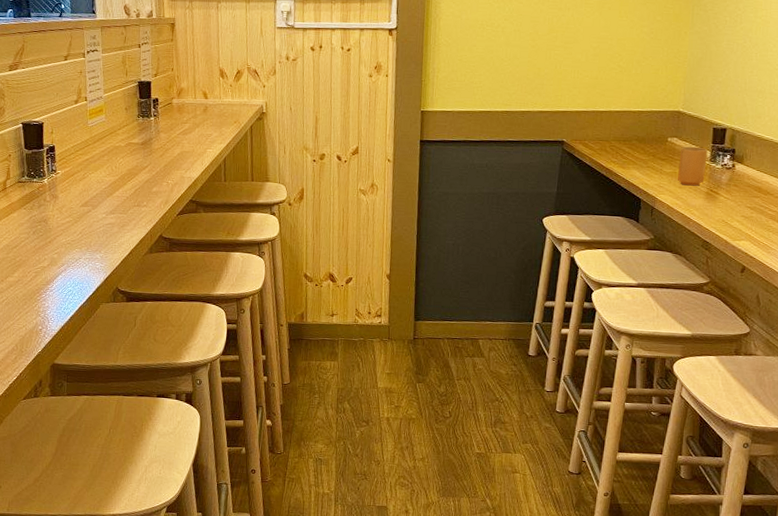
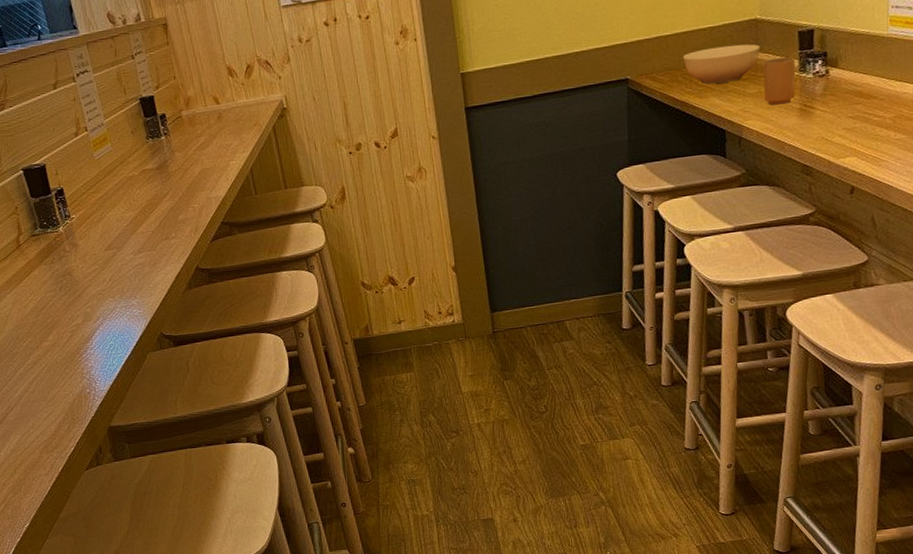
bowl: none [612,128,680,160] -> present [682,44,761,85]

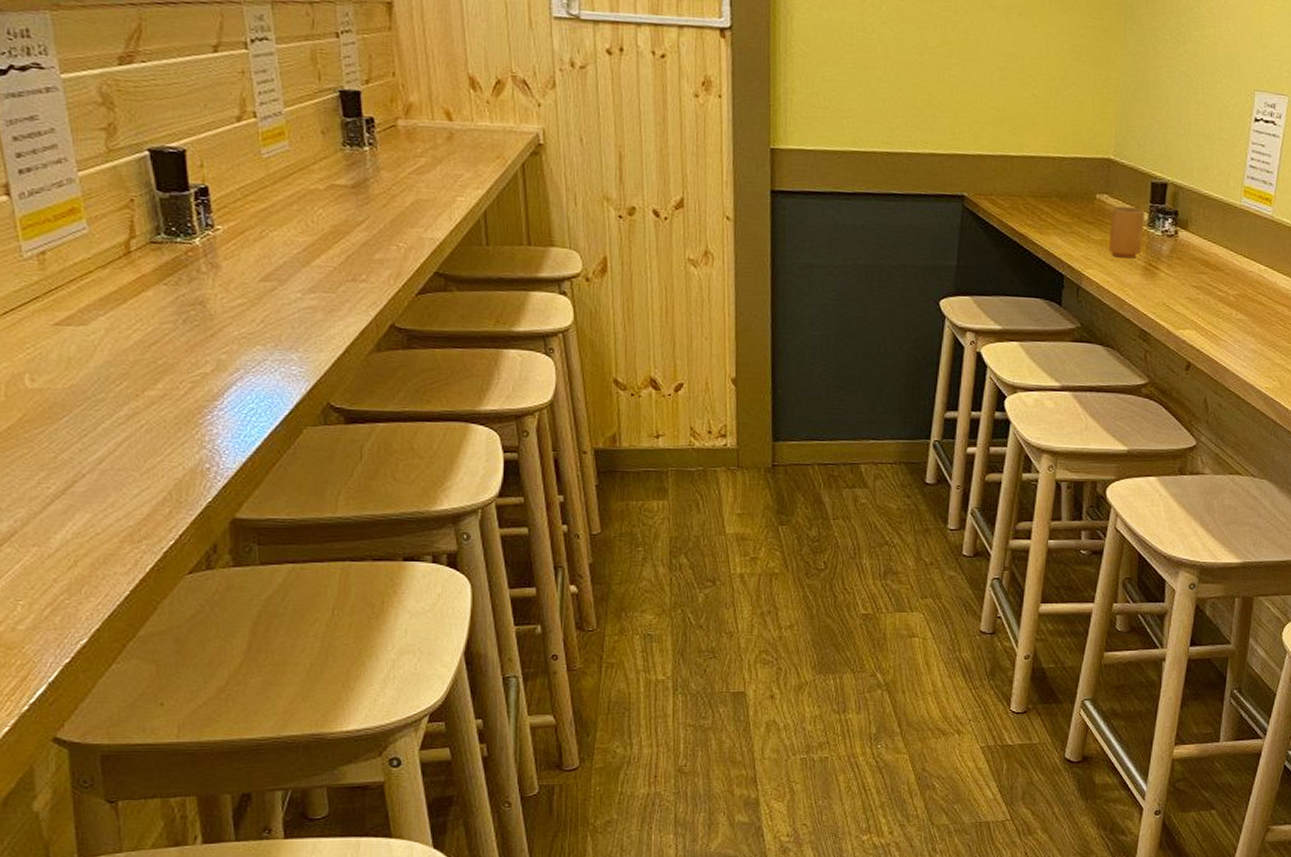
bowl: present [682,44,761,85] -> none [1026,180,1111,223]

